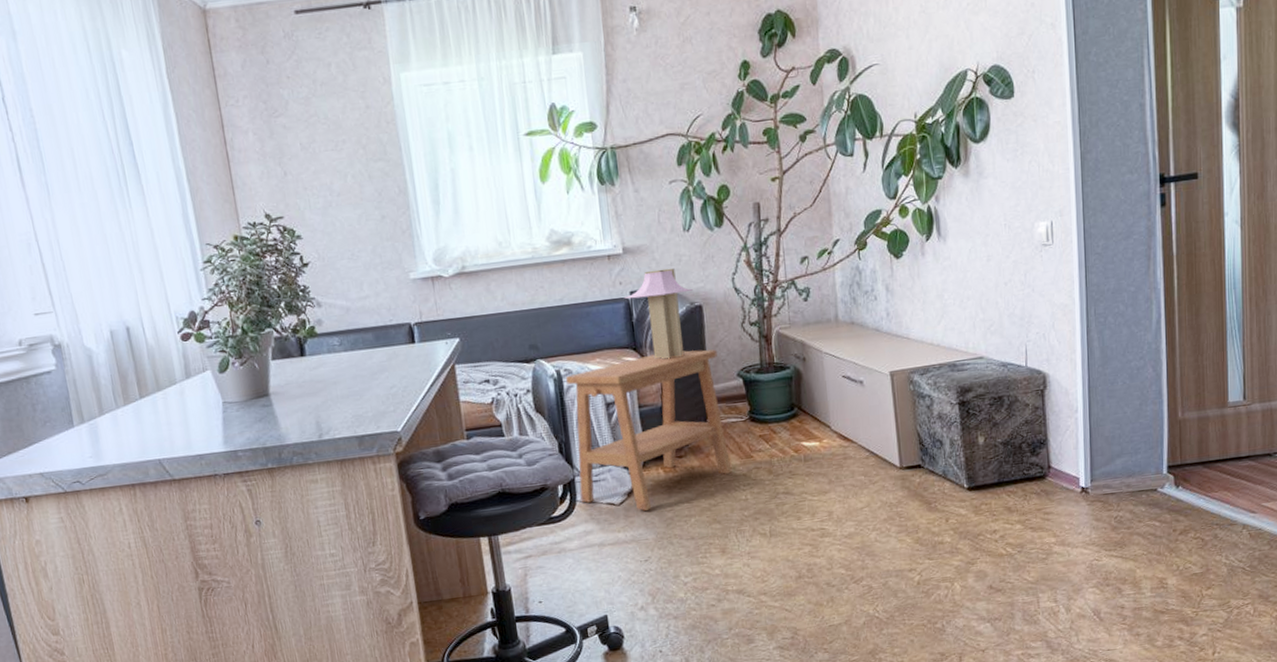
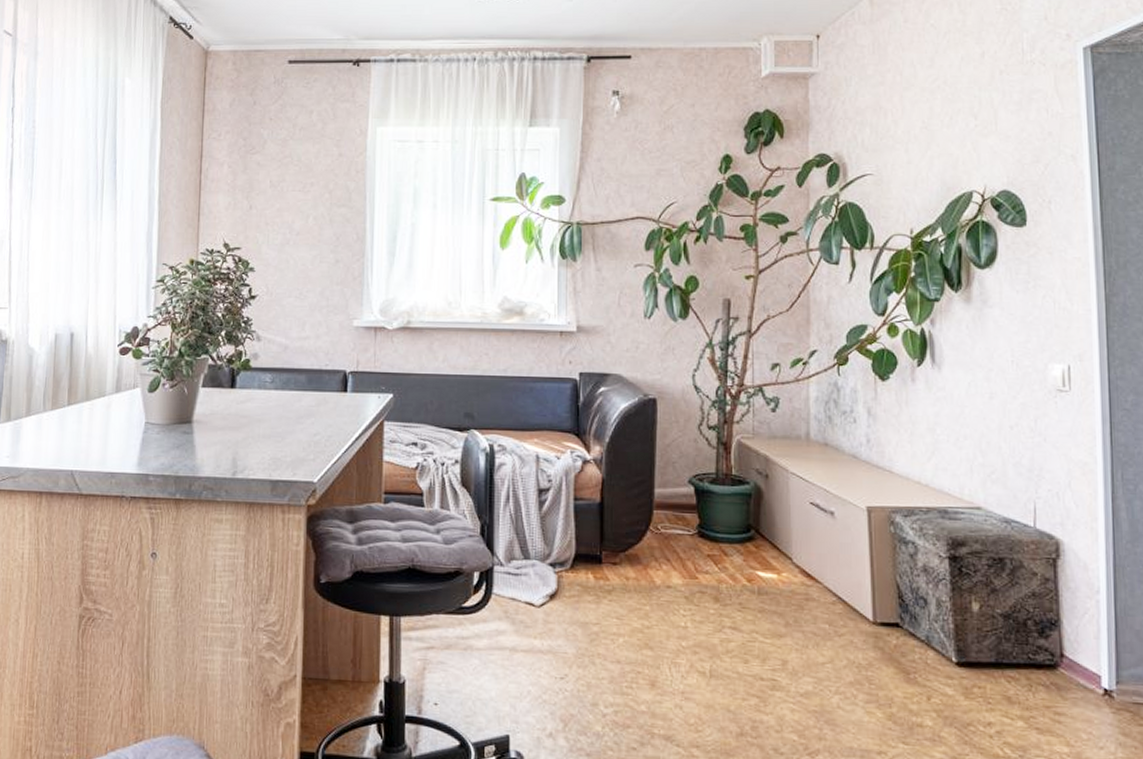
side table: present [565,349,732,511] -> none [497,444,672,619]
table lamp: present [624,267,693,360] -> none [572,353,648,451]

